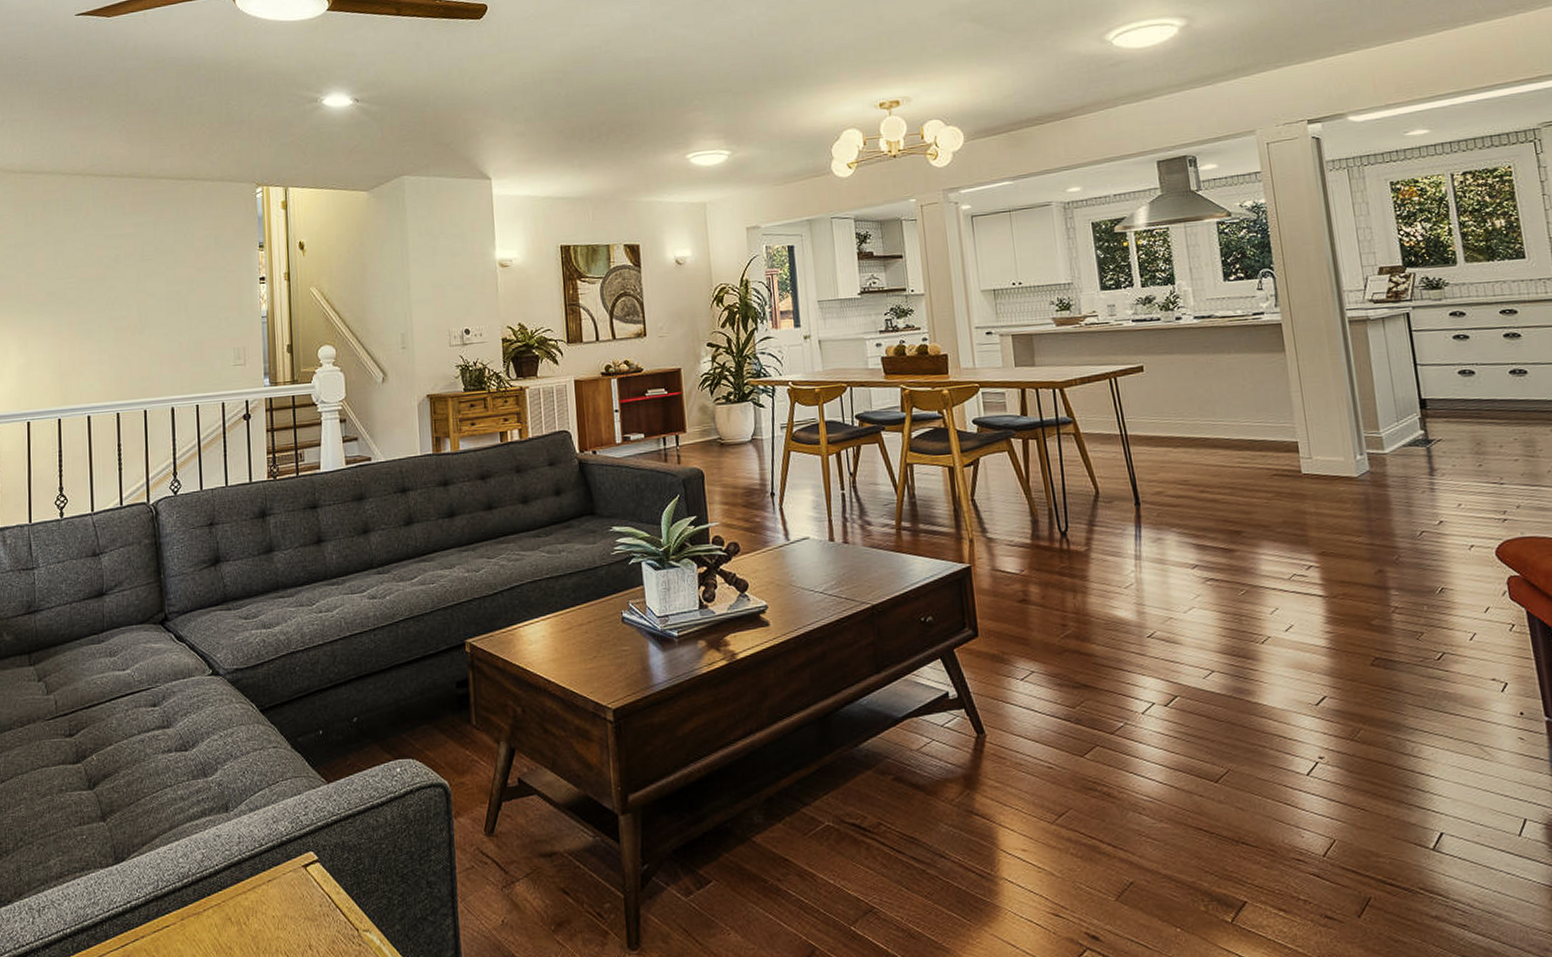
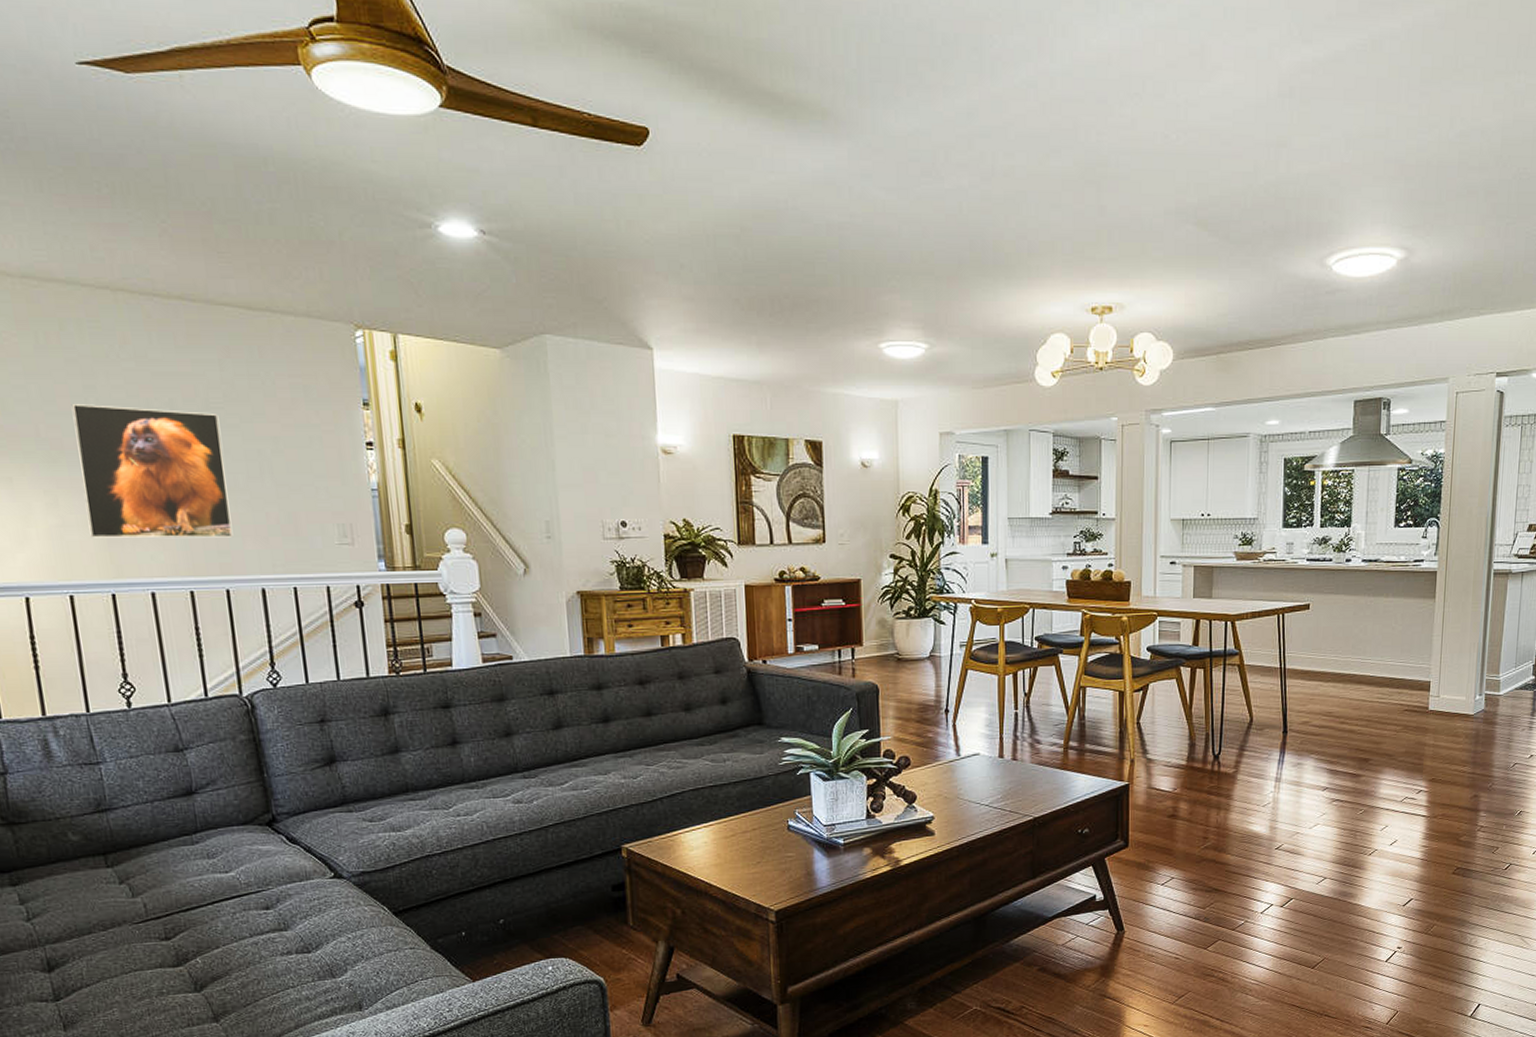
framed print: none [45,264,153,373] -> present [71,404,233,538]

